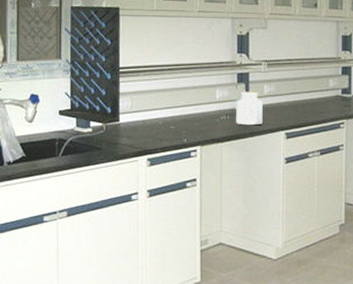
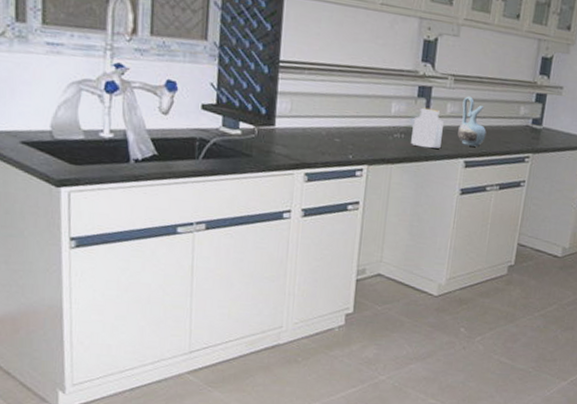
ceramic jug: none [276,77,302,119] -> present [458,96,487,147]

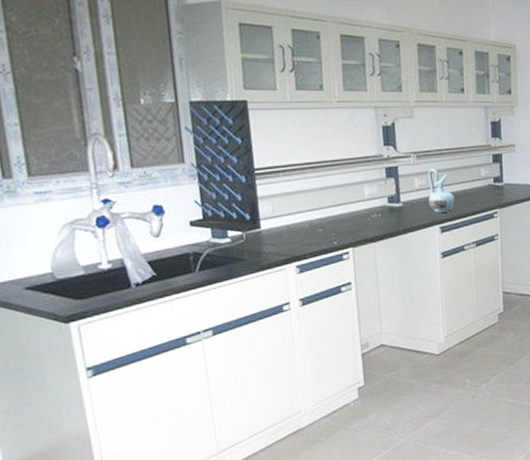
jar: present [411,107,444,149] -> none [386,185,416,222]

